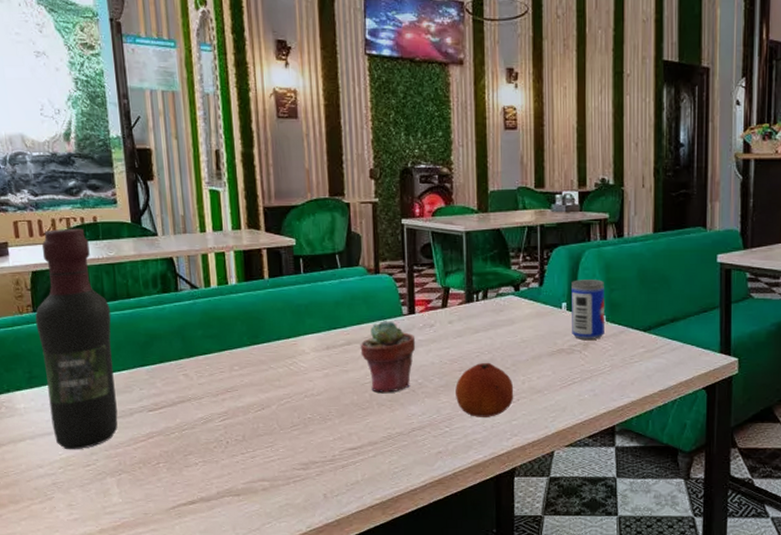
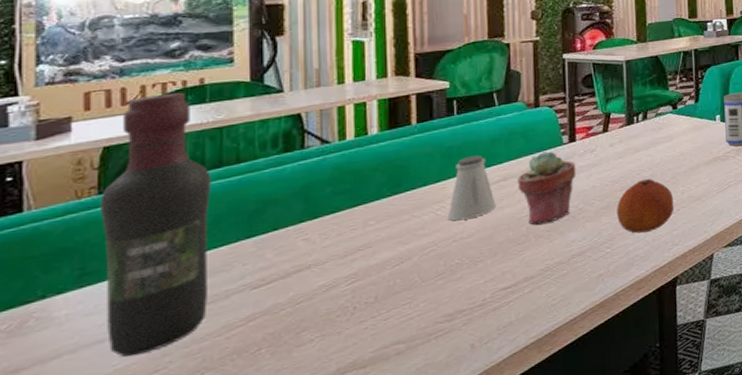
saltshaker: none [299,316,341,378] -> present [447,155,496,222]

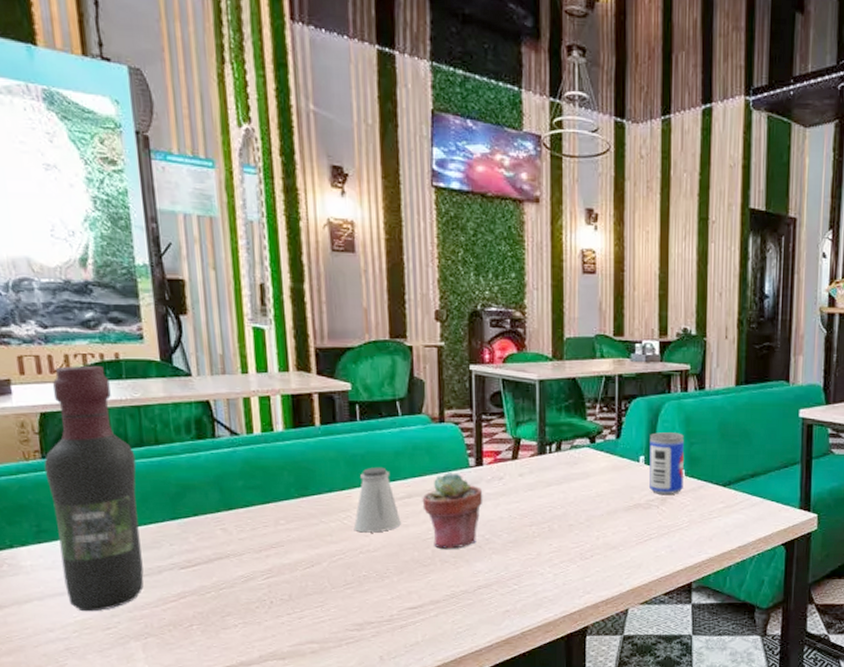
fruit: present [617,178,674,234] -> none [525,517,588,574]

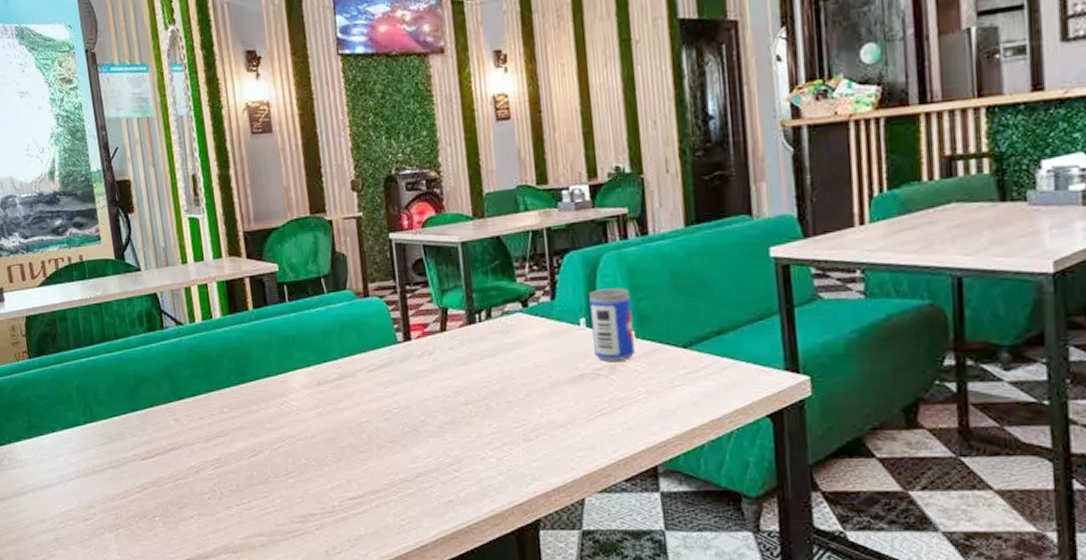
wine bottle: present [43,365,144,612] -> none [30,268,113,503]
saltshaker: present [353,467,401,533] -> none [291,348,335,418]
potted succulent: present [422,473,483,549] -> none [353,350,415,433]

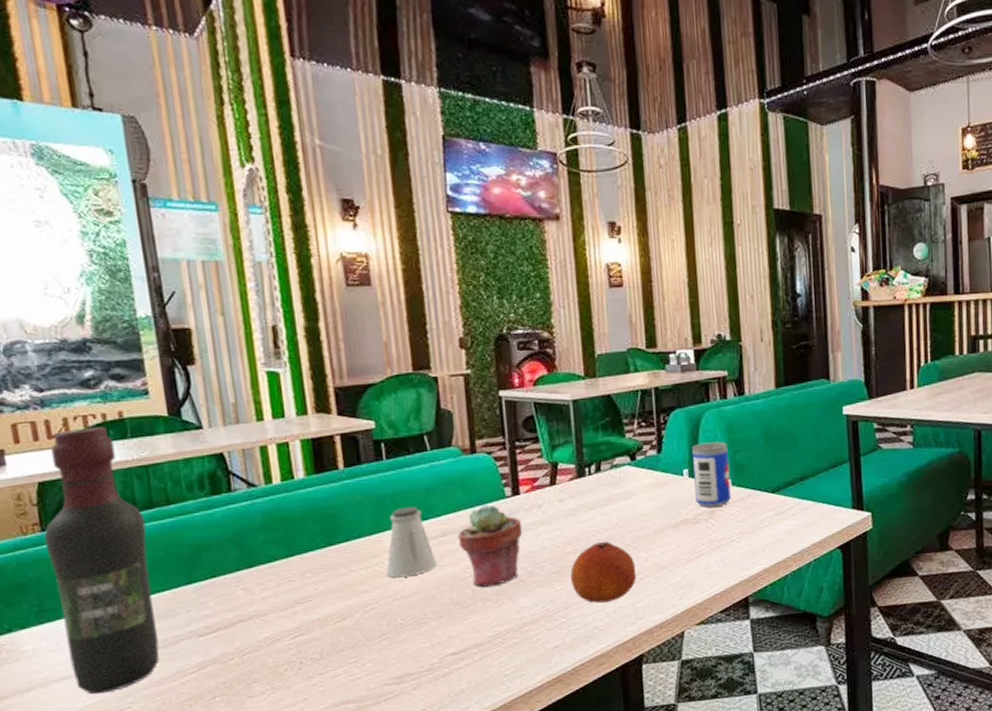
wine bottle: none [30,268,113,503] -> present [43,426,160,695]
saltshaker: none [291,348,335,418] -> present [386,506,437,578]
potted succulent: none [353,350,415,433] -> present [457,505,523,587]
fruit: none [463,393,532,459] -> present [570,541,637,603]

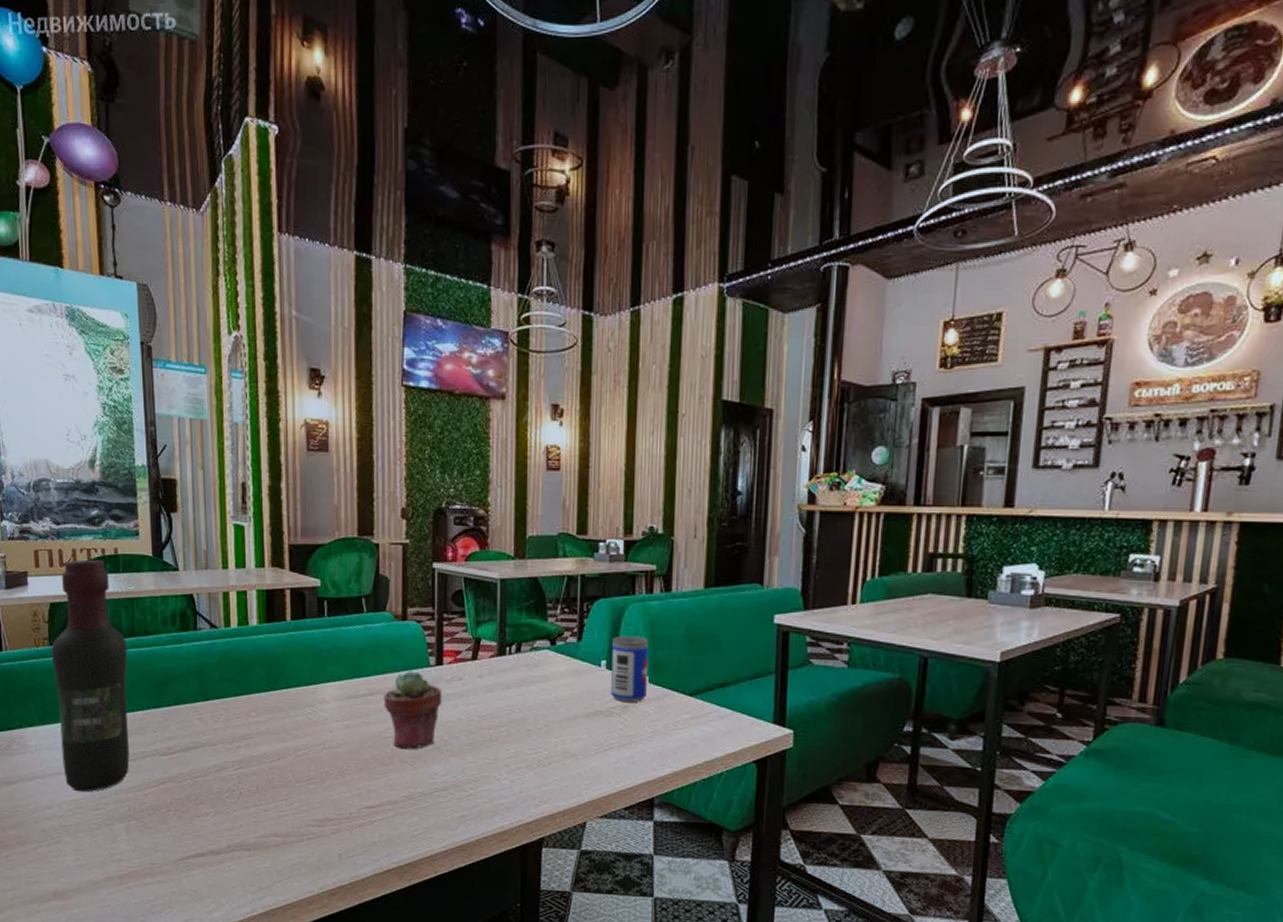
saltshaker: present [386,506,437,578] -> none [318,663,363,729]
fruit: present [570,541,637,603] -> none [483,721,546,781]

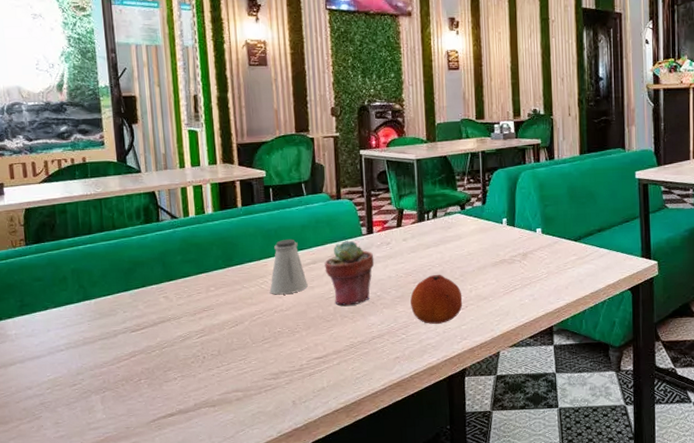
wine bottle: present [51,559,130,793] -> none [27,168,103,372]
saltshaker: none [318,663,363,729] -> present [269,239,308,295]
fruit: none [483,721,546,781] -> present [410,274,463,324]
beer can: present [611,636,648,702] -> none [510,197,541,251]

